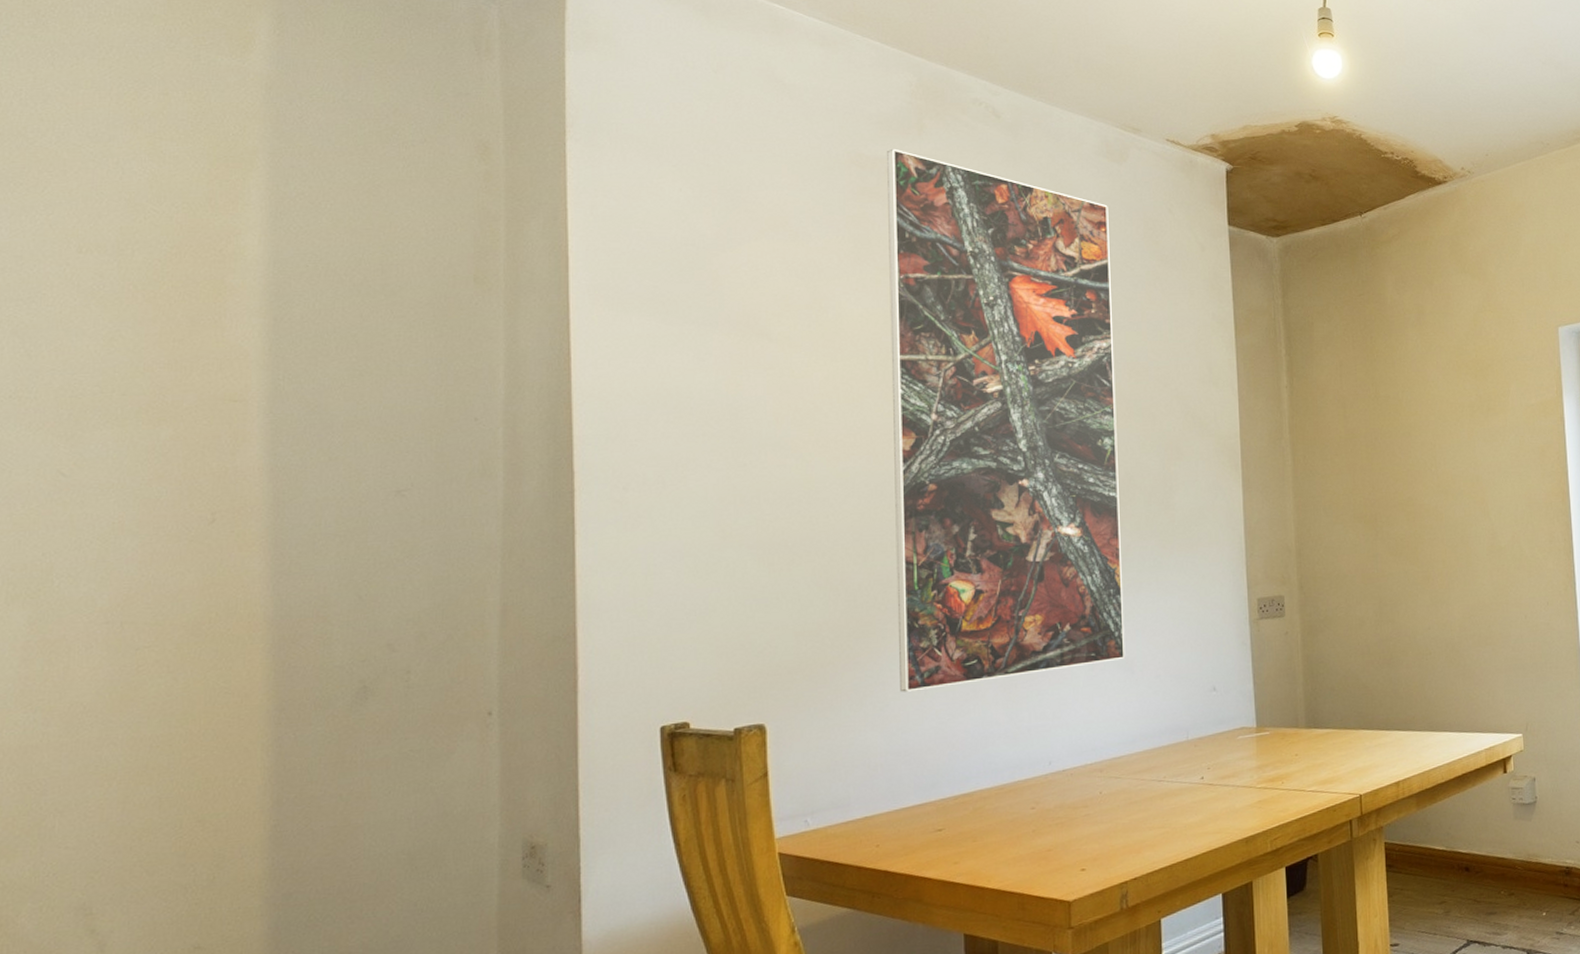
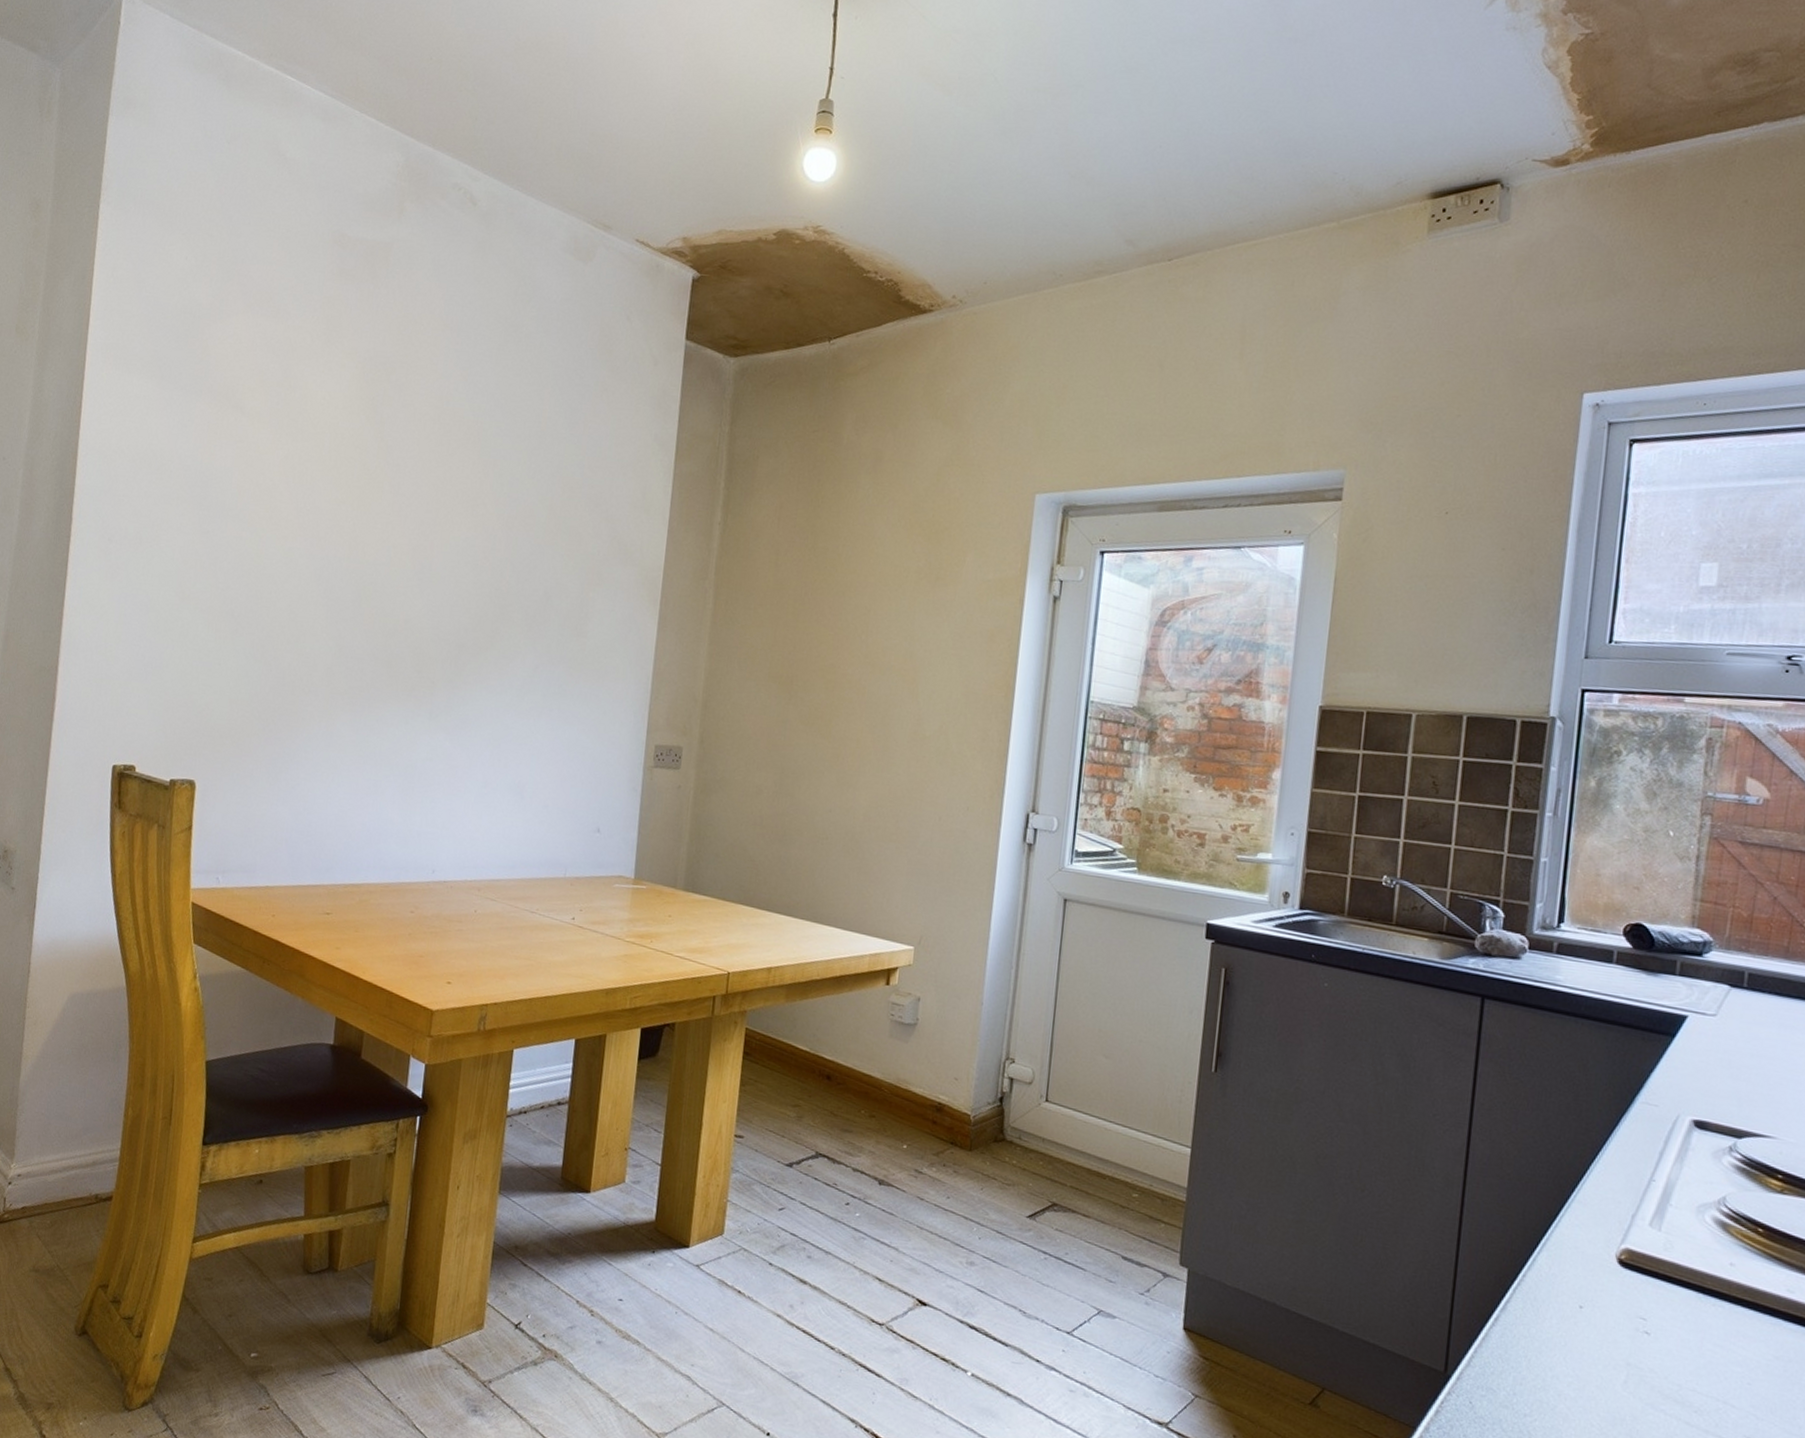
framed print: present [887,148,1126,692] -> none [311,230,567,783]

